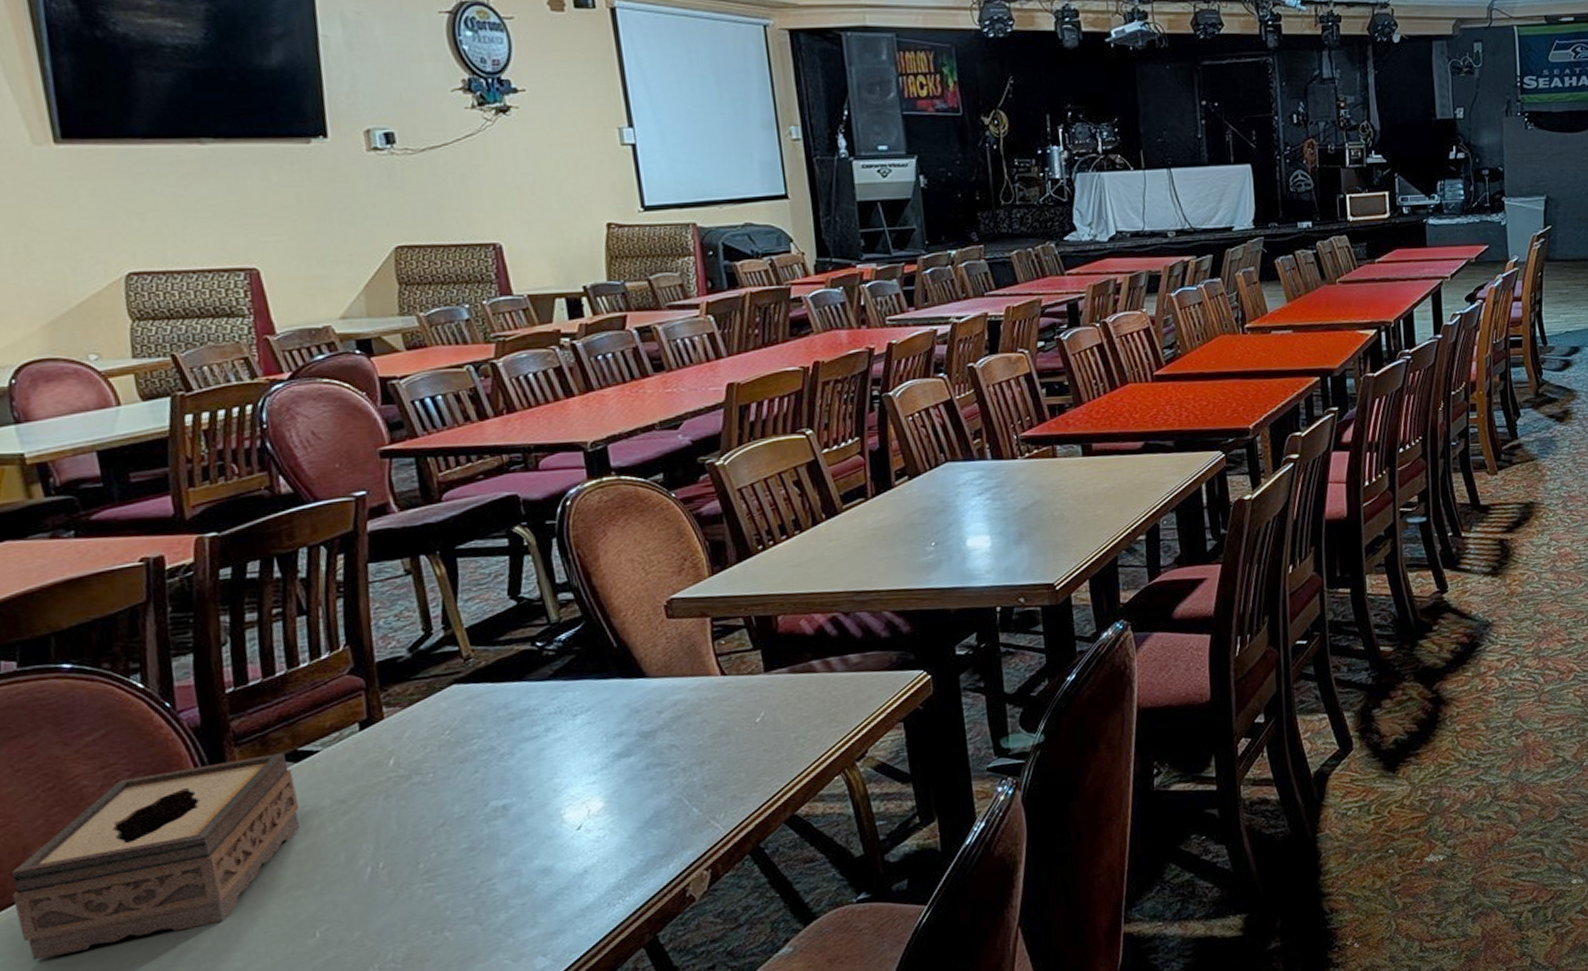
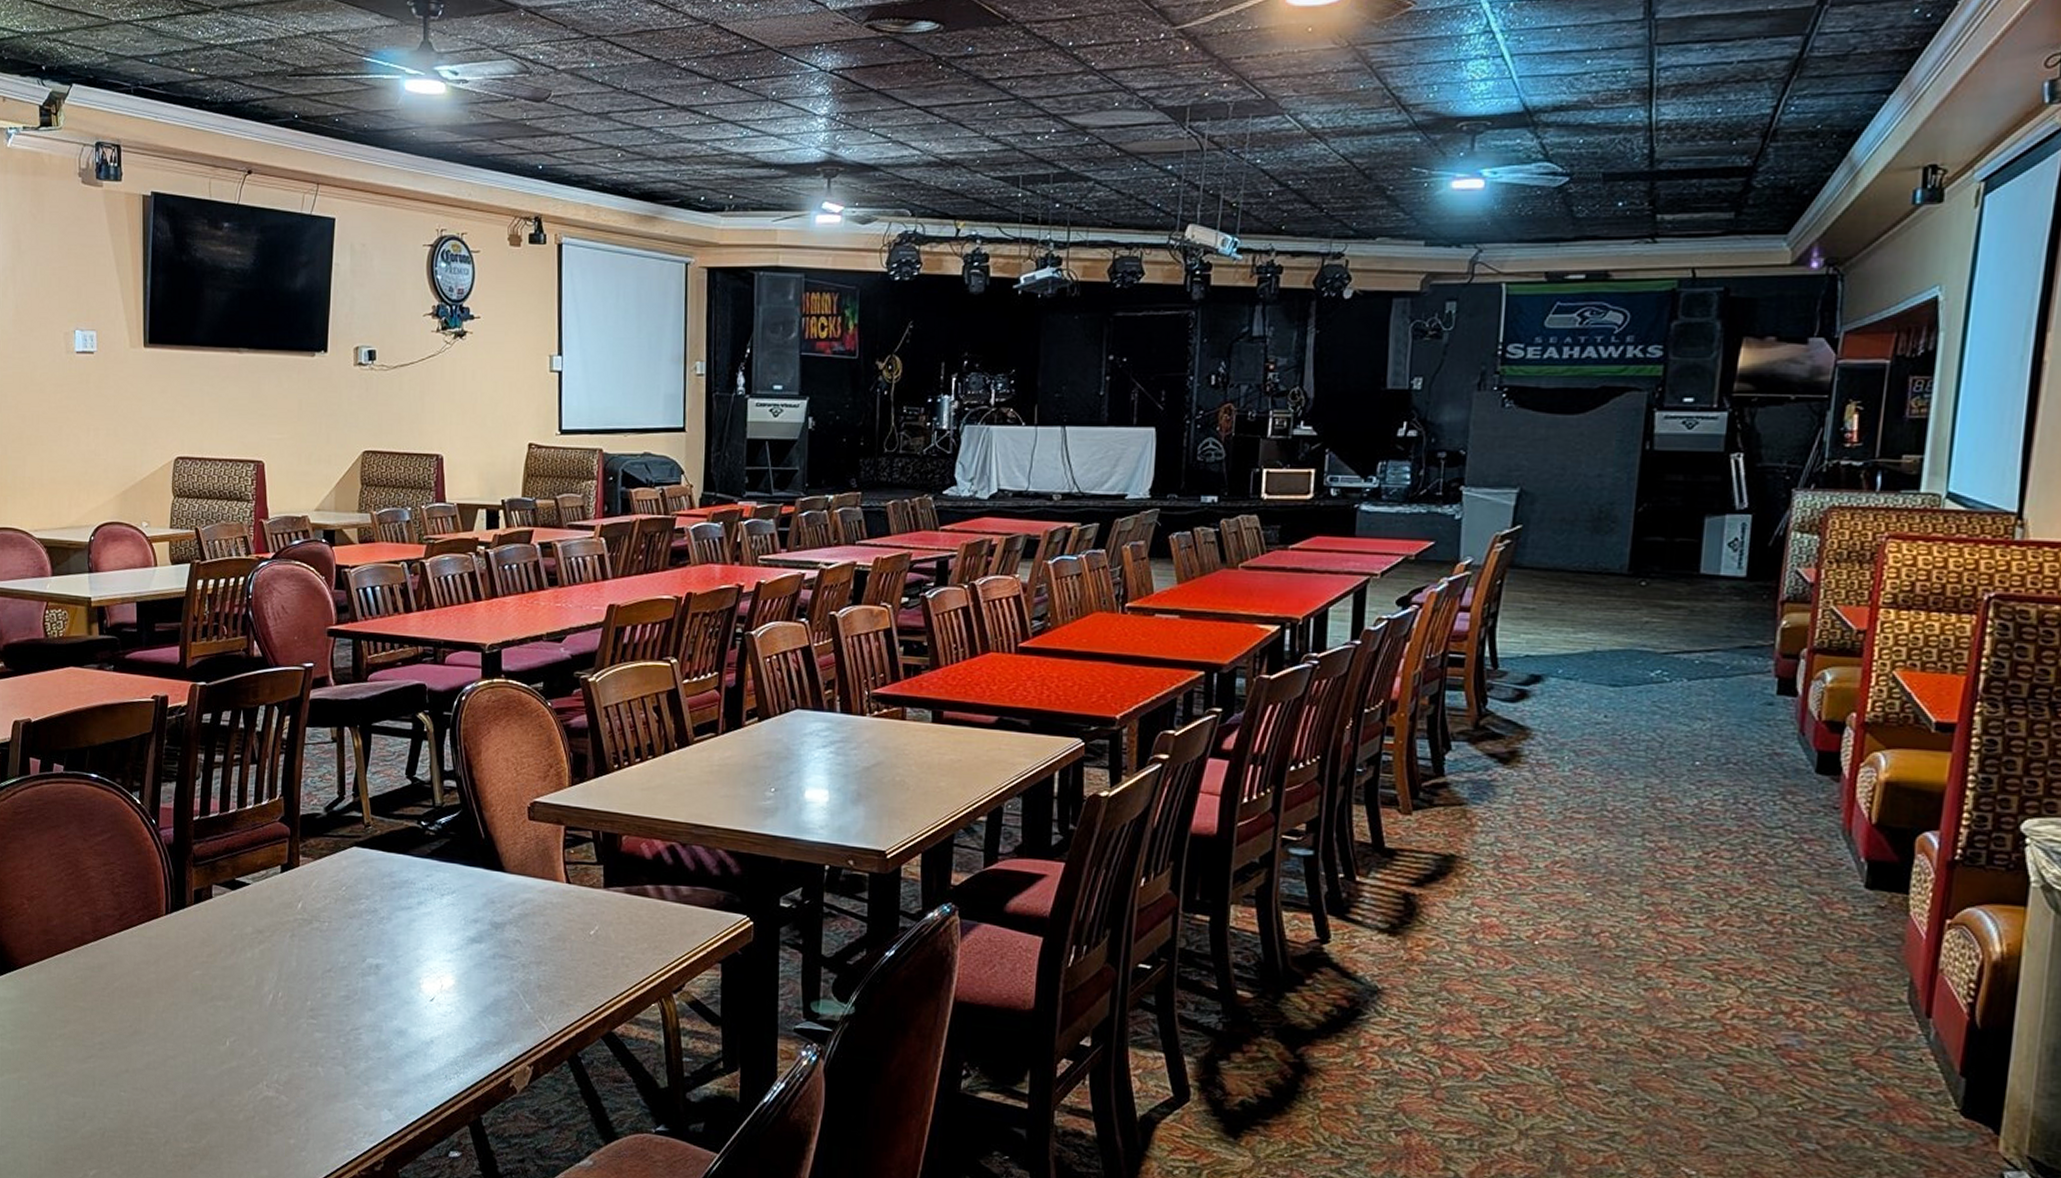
tissue box: present [12,753,300,961] -> none [35,877,230,1014]

